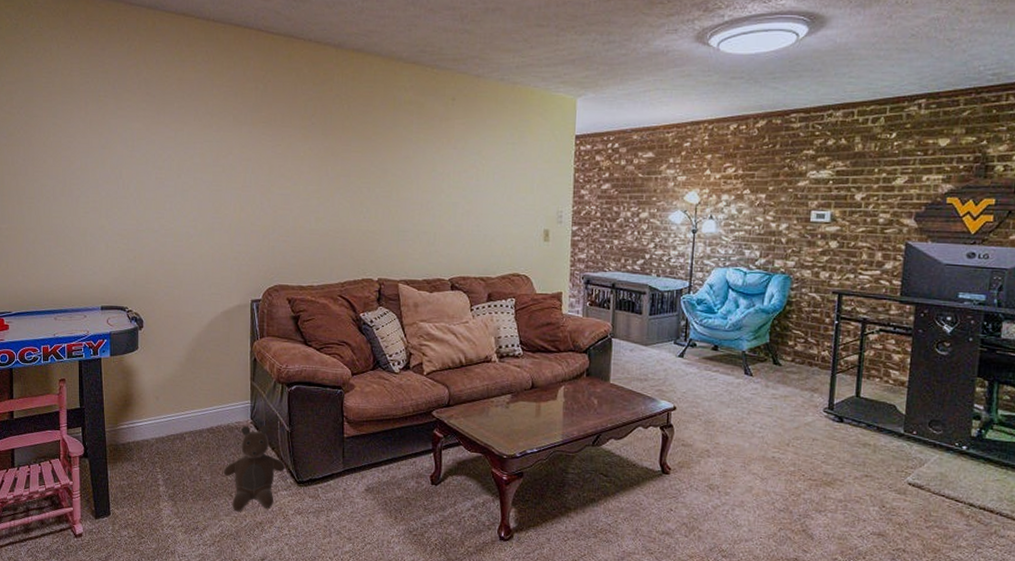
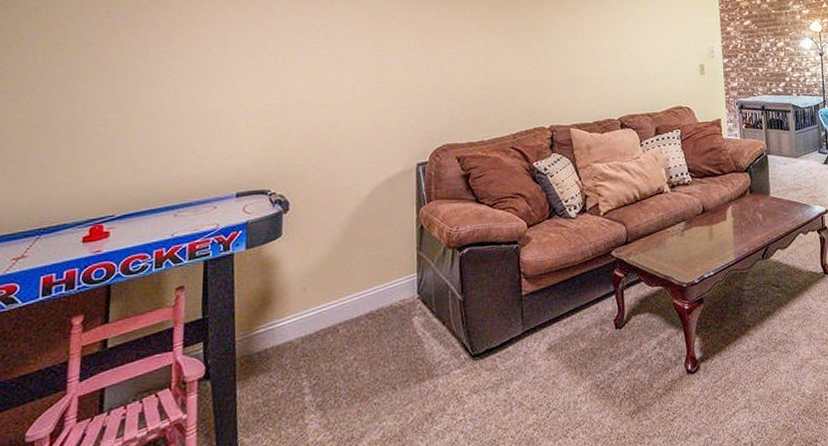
stuffed animal: present [223,424,286,512] -> none [385,297,459,407]

